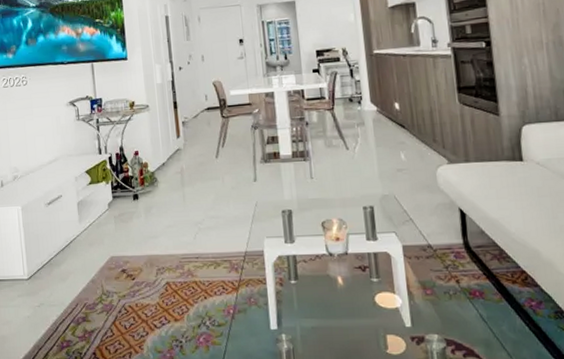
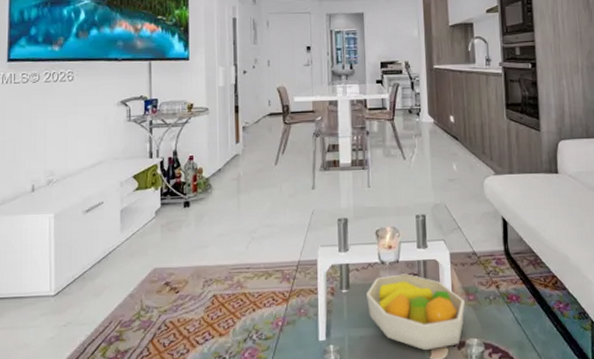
fruit bowl: none [316,266,422,344] -> present [367,274,465,351]

